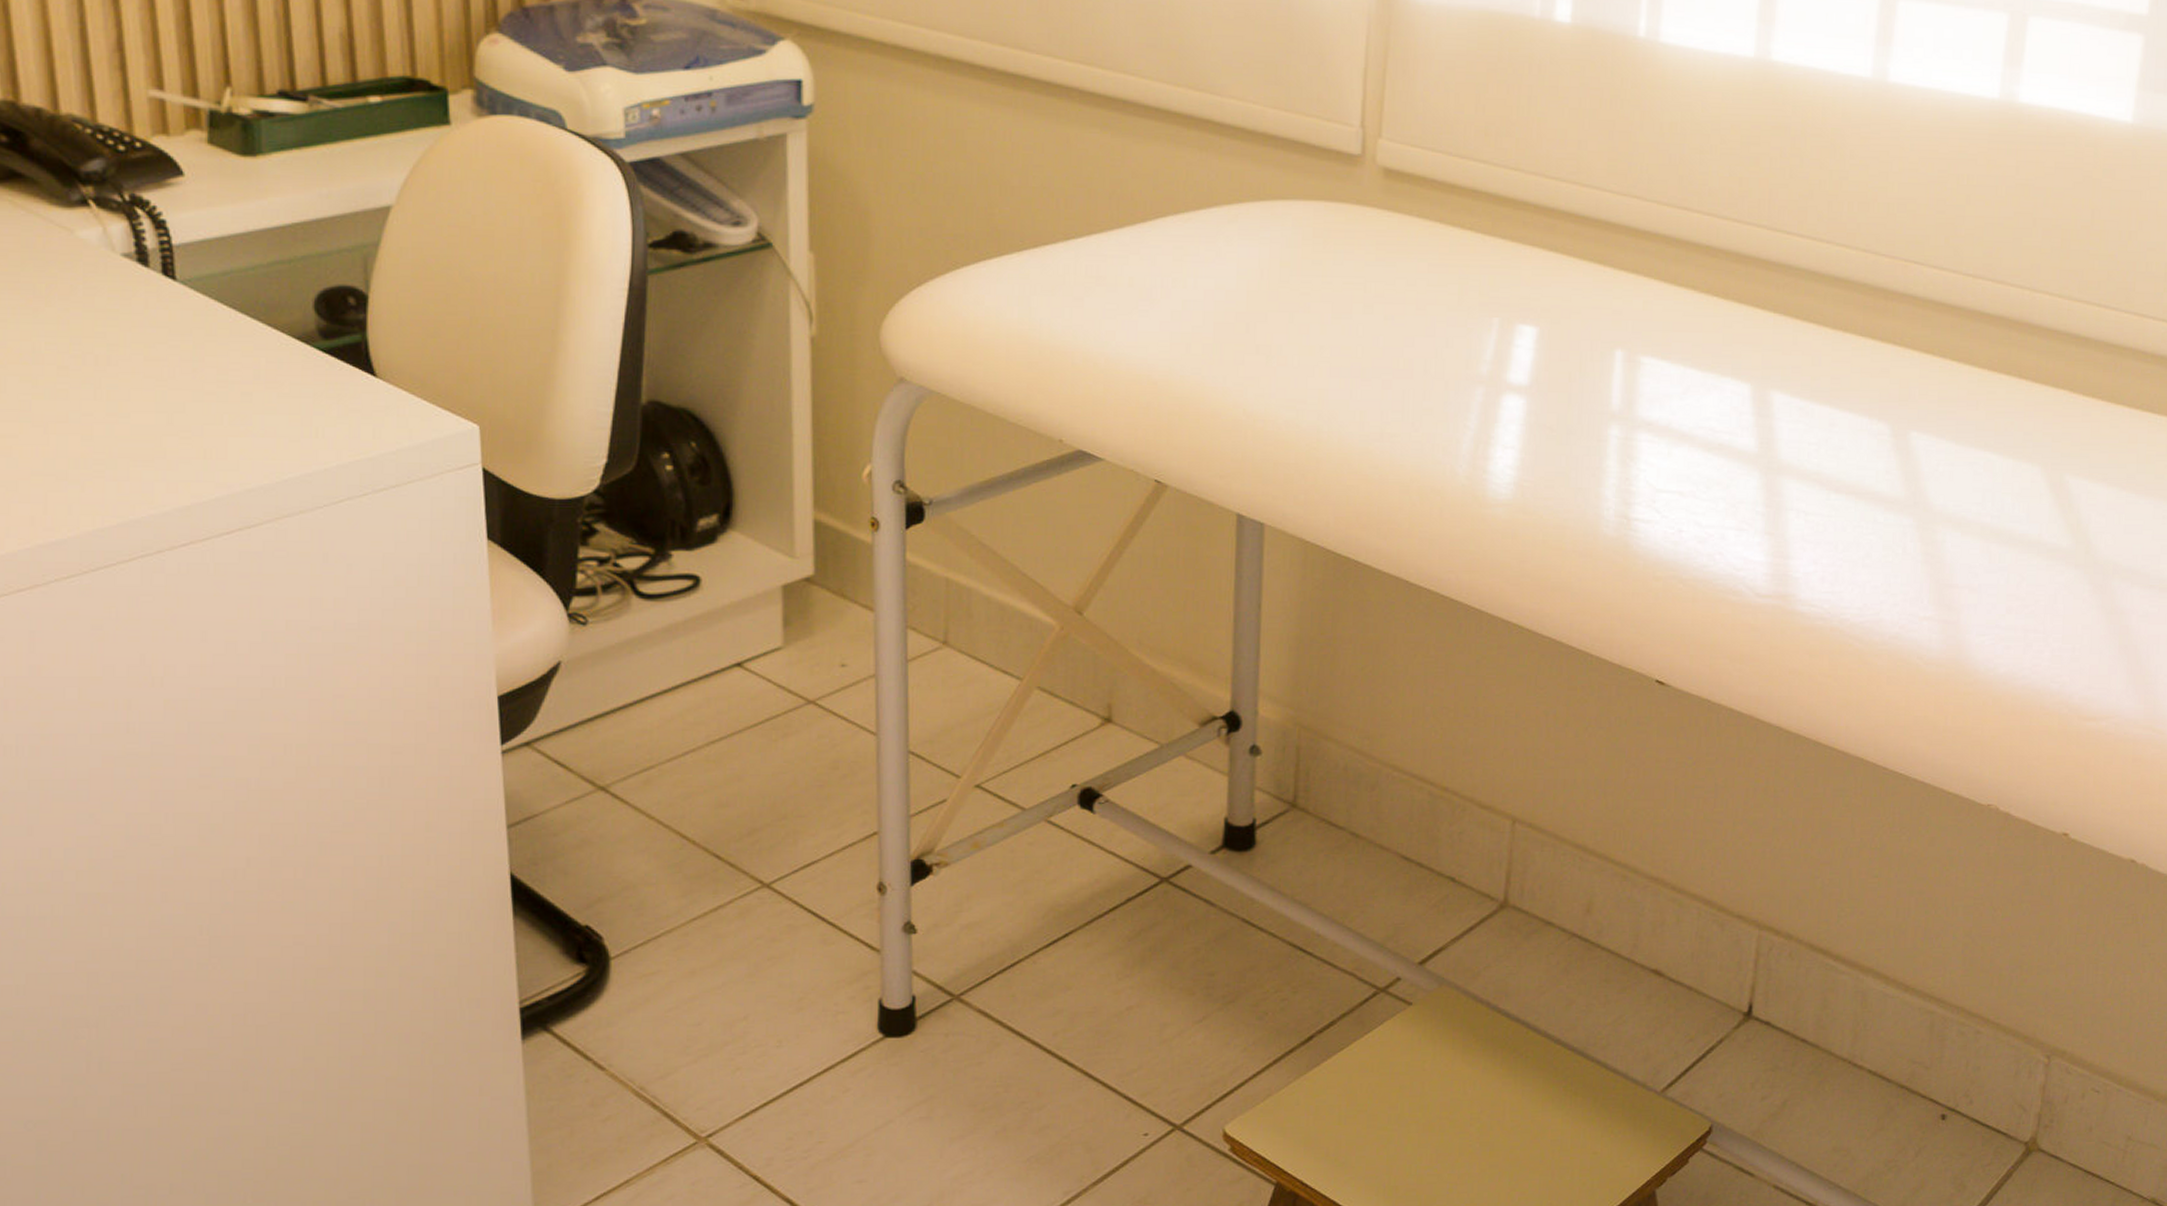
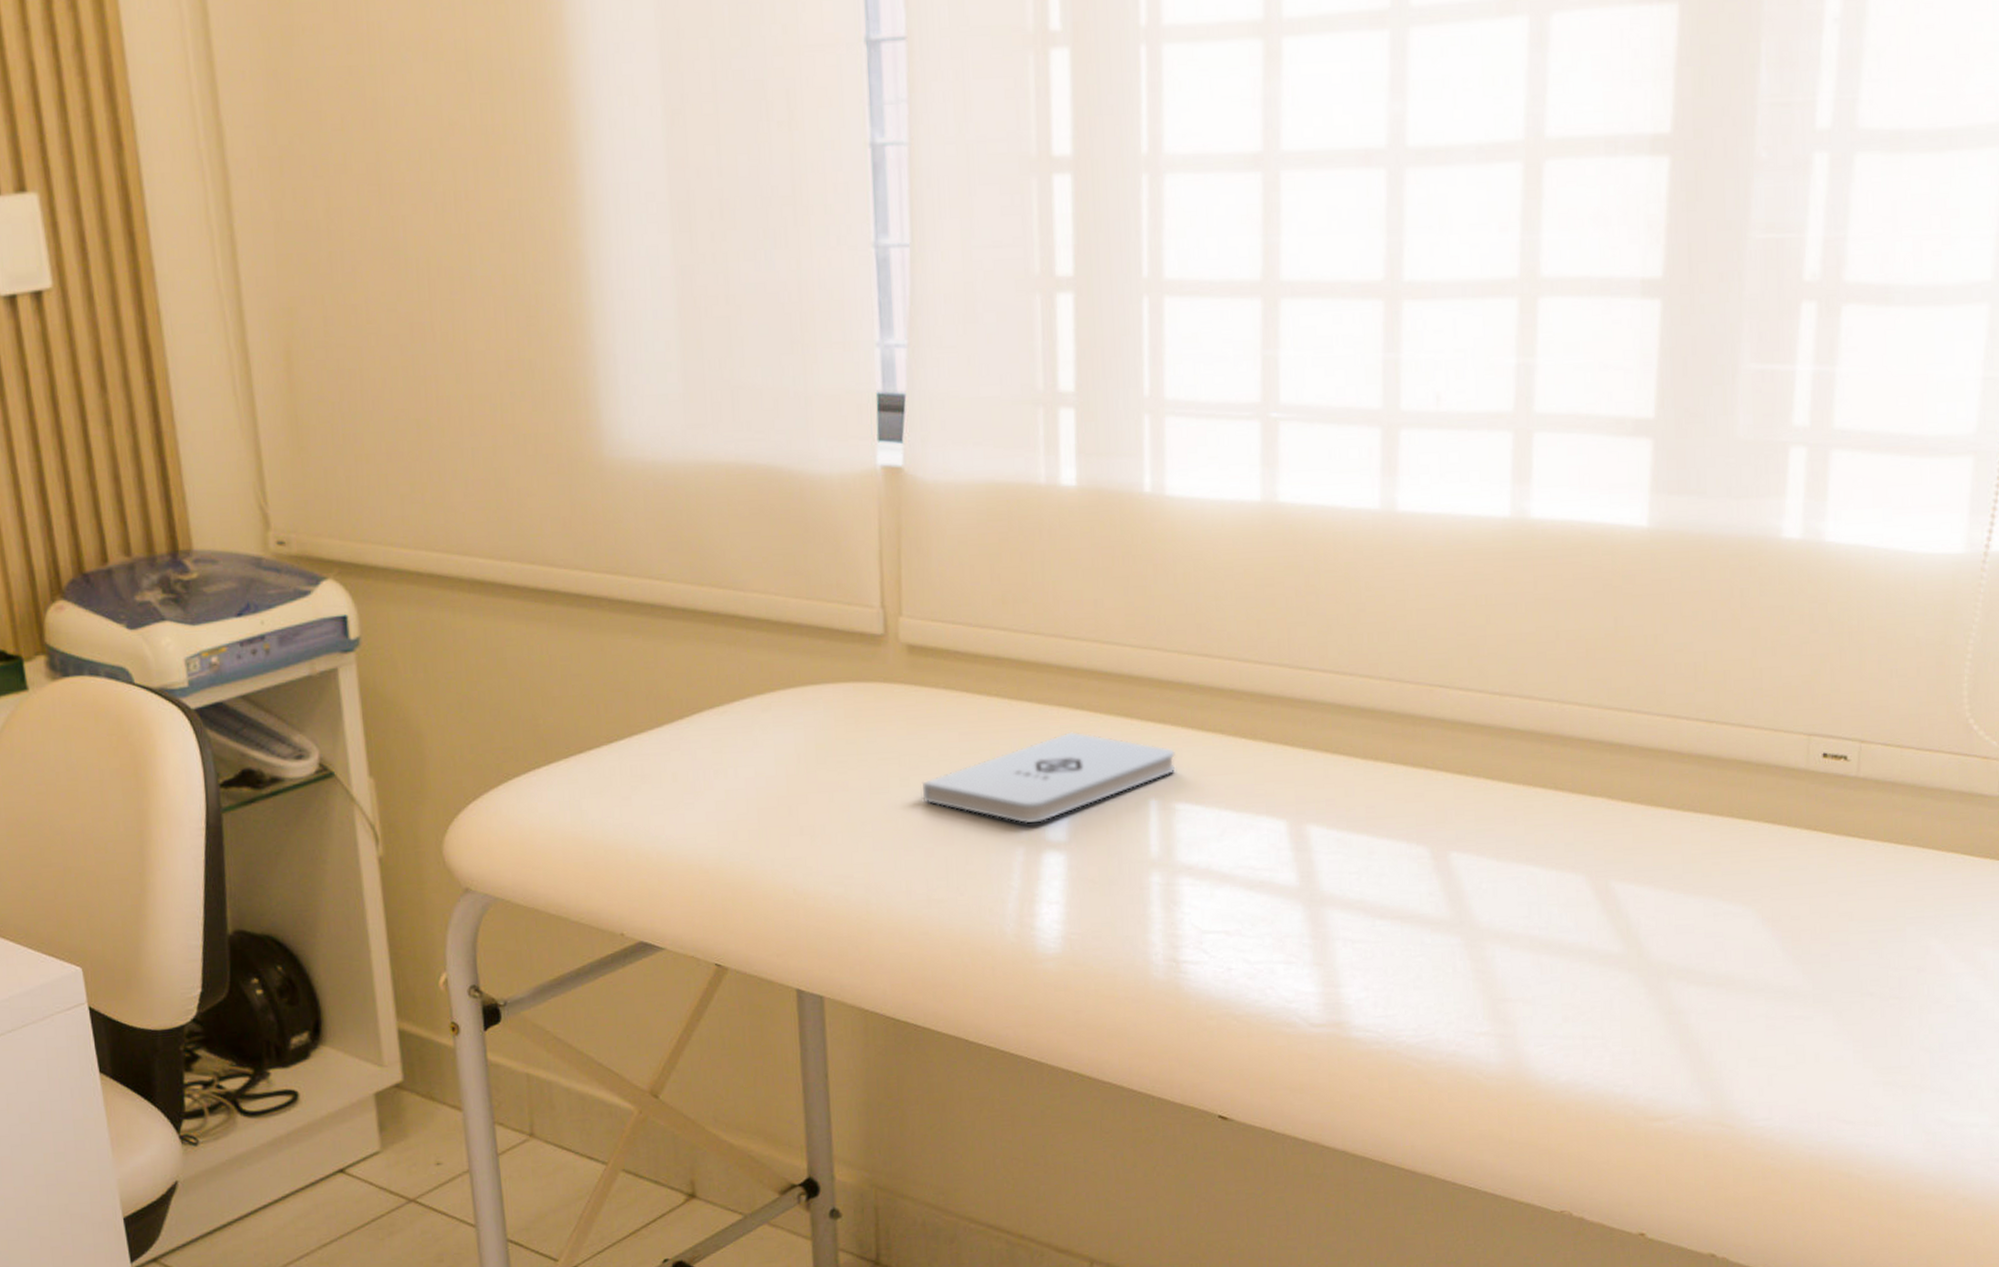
notepad: none [1385,272,1645,364] -> present [921,731,1175,824]

